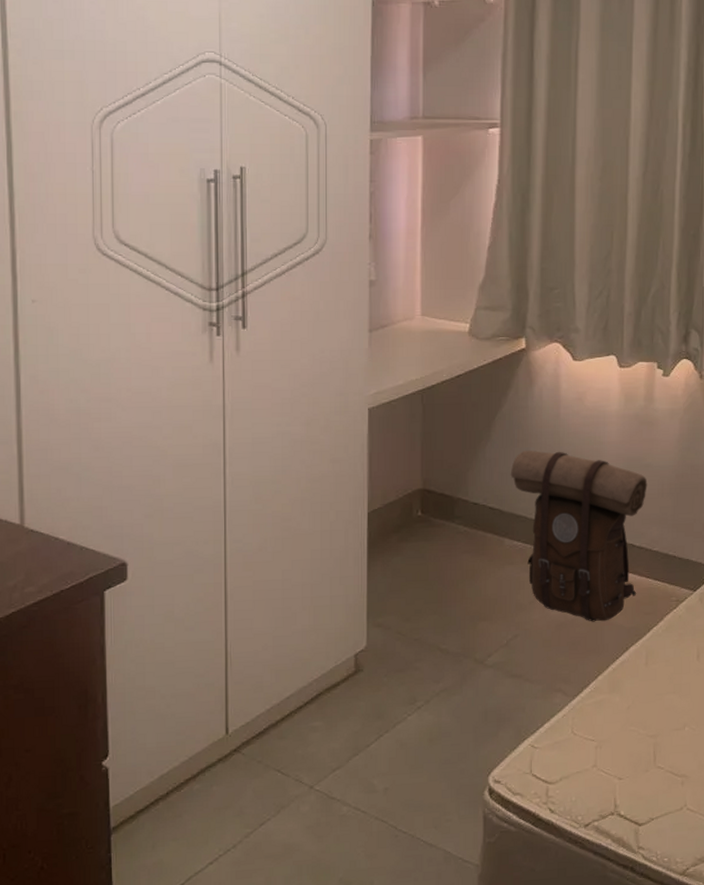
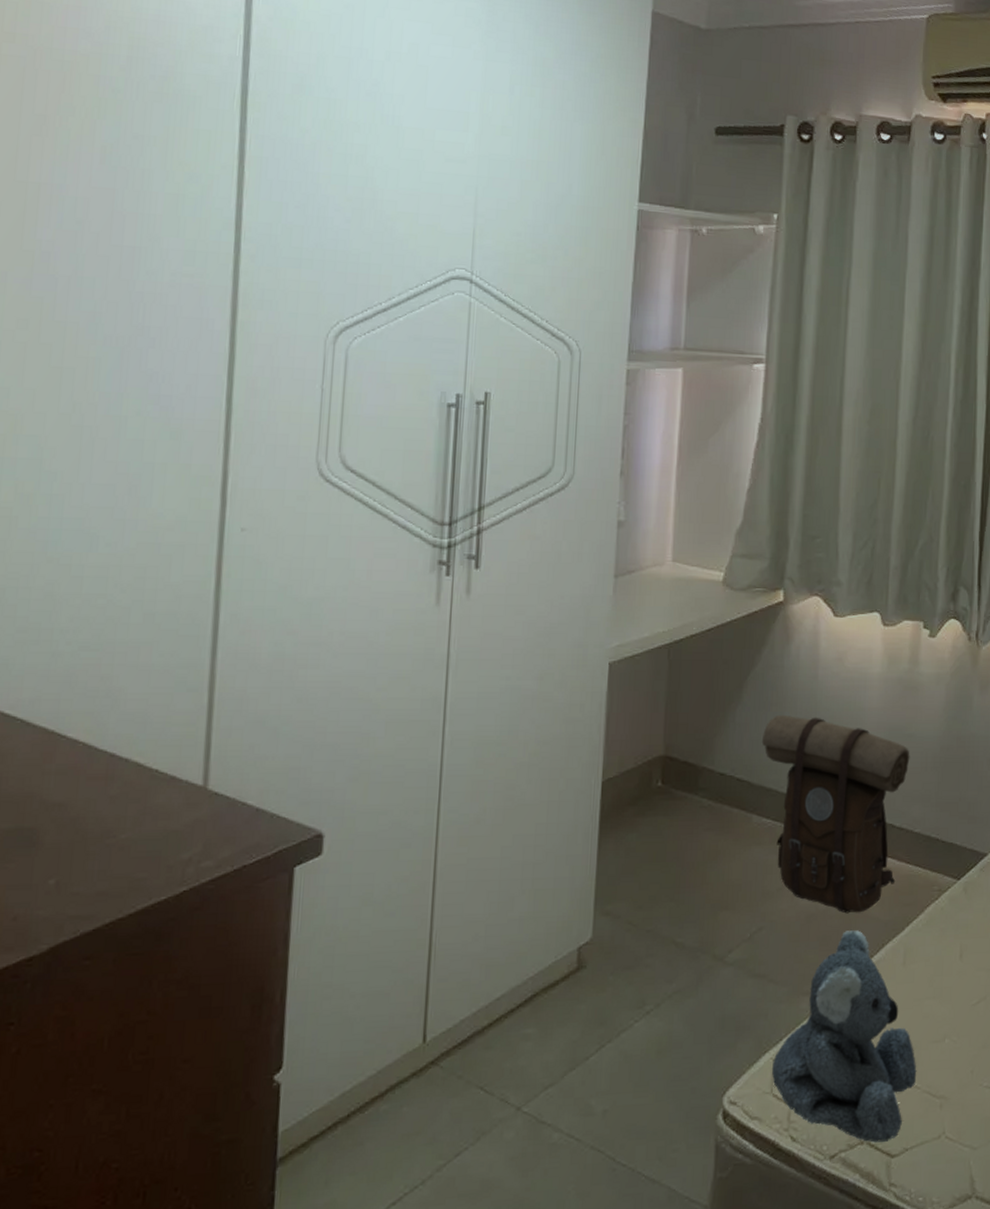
koala plush: none [530,635,660,814] -> present [771,929,917,1143]

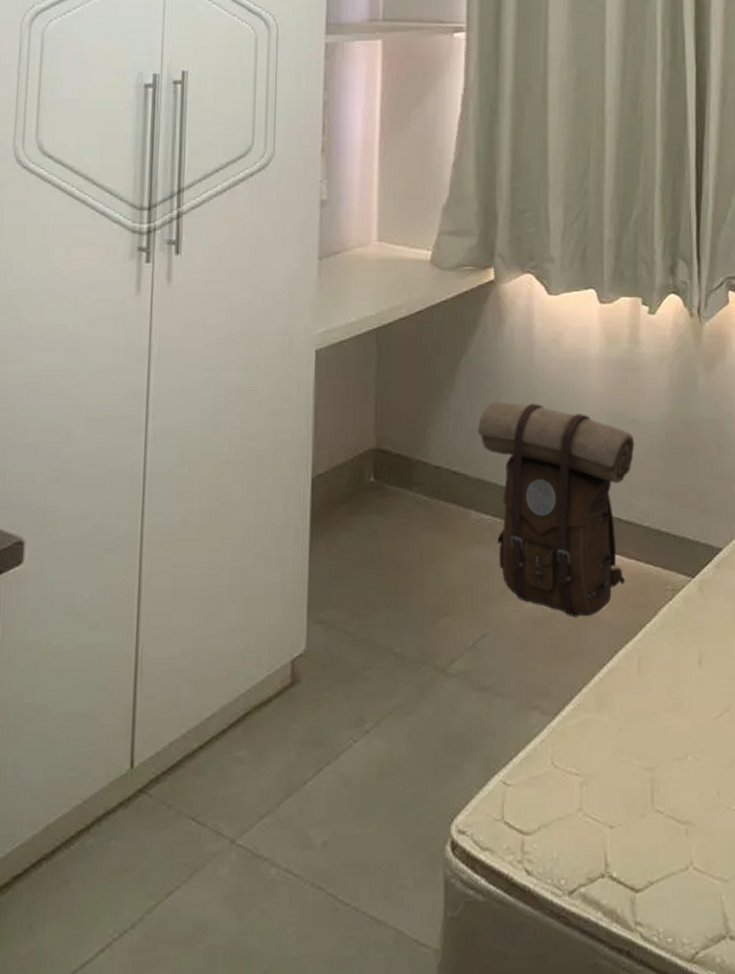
koala plush: present [771,929,917,1143] -> none [501,635,659,876]

